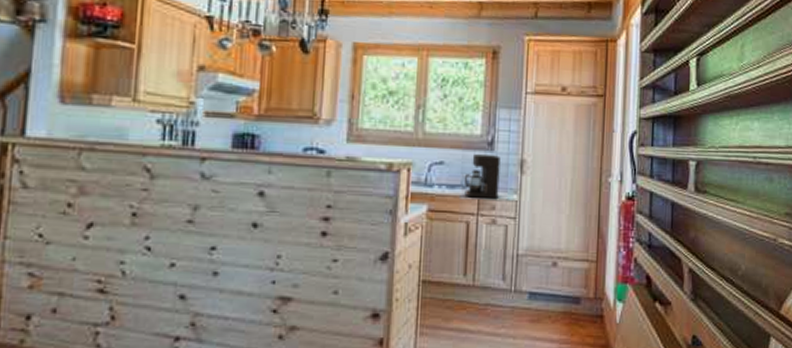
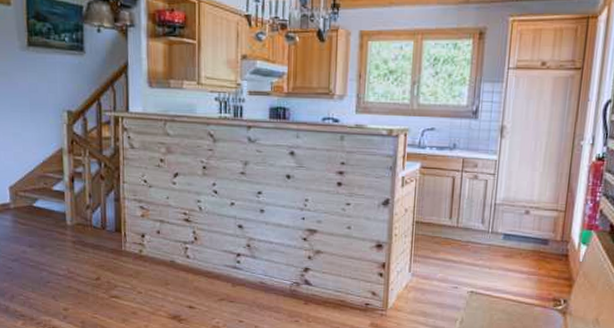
coffee maker: present [464,153,501,200] -> none [451,121,483,159]

